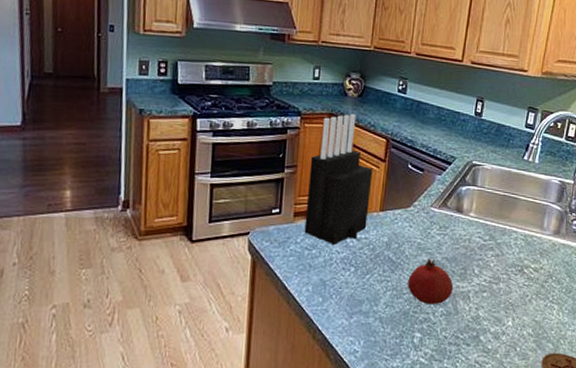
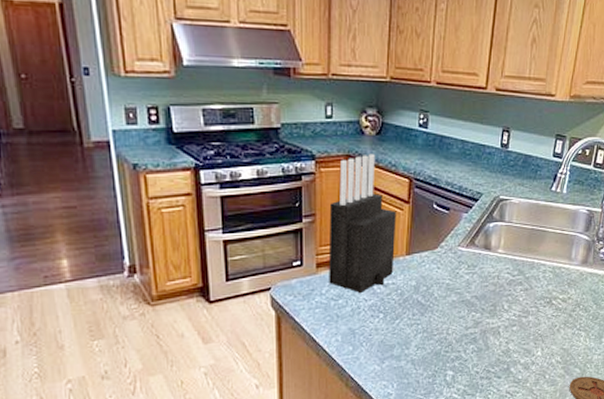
fruit: present [407,258,454,304] -> none [438,298,484,343]

